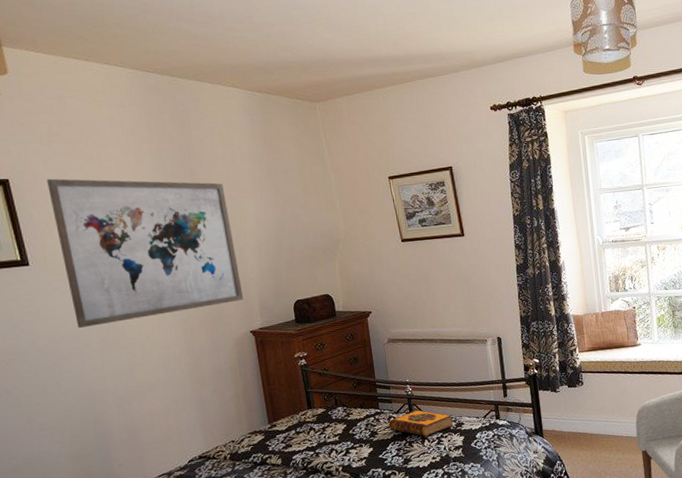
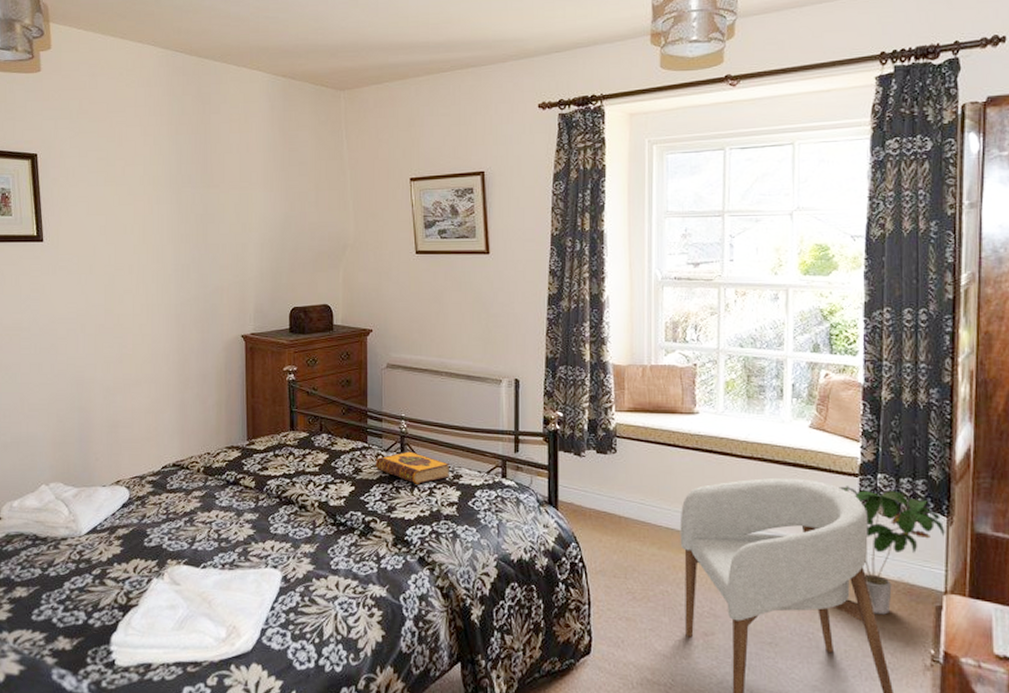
wall art: present [47,178,244,328] -> none [70,156,240,310]

